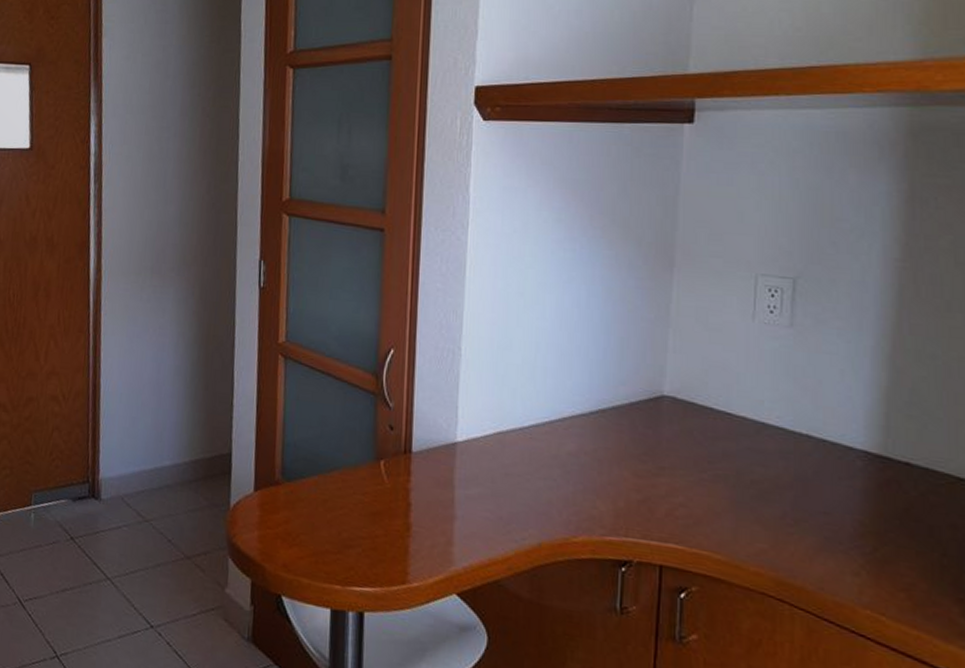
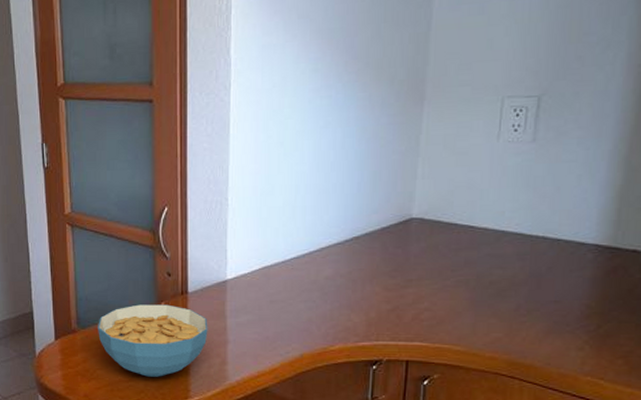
cereal bowl: none [305,459,433,552] -> present [98,304,208,377]

